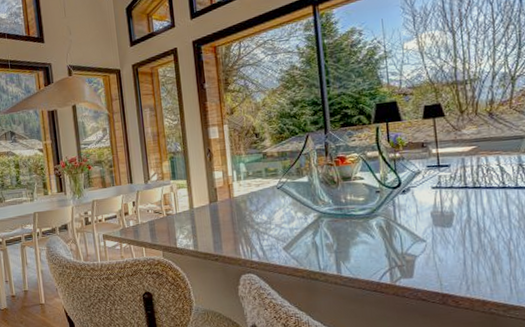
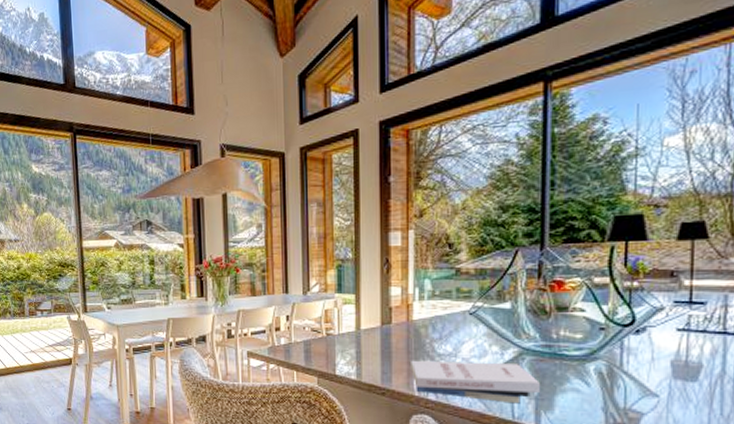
books: none [236,225,339,258] -> present [411,360,541,404]

